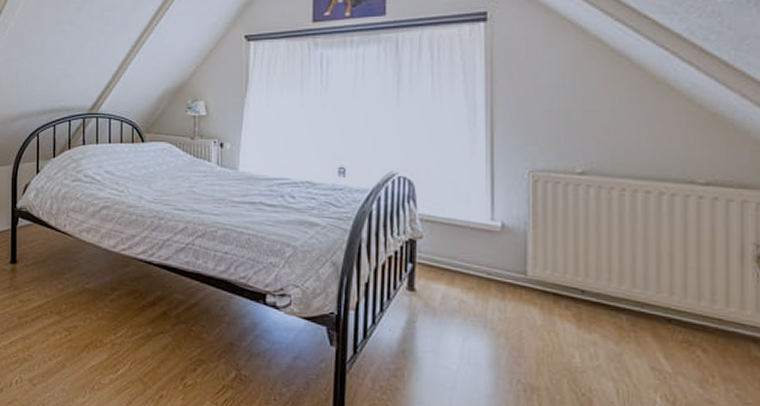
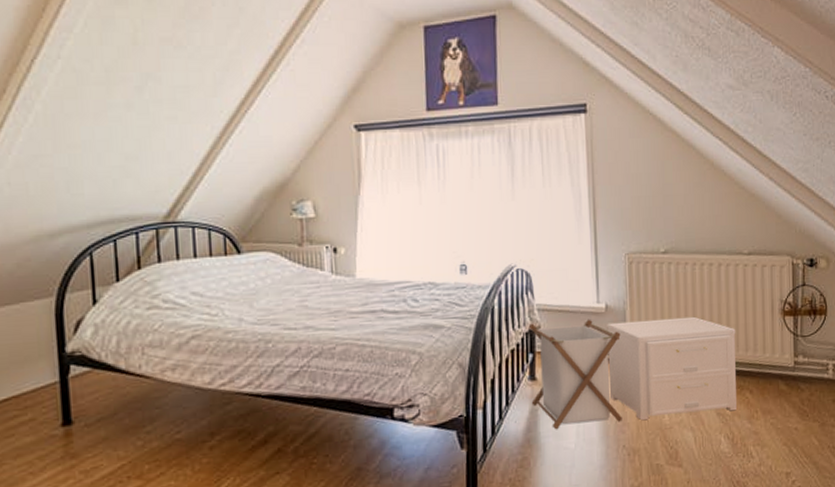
laundry basket: none [408,234,520,353] -> present [530,319,622,430]
side table: none [502,243,683,369] -> present [607,316,737,421]

